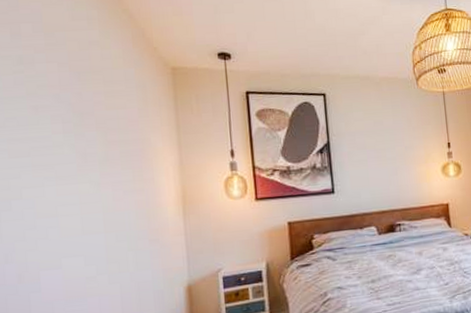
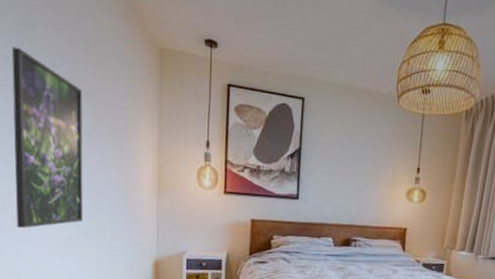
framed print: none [10,87,102,278] -> present [11,47,83,229]

